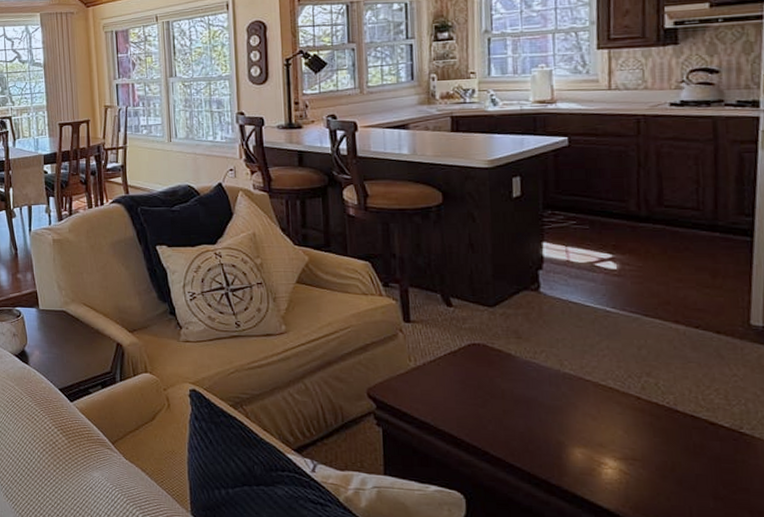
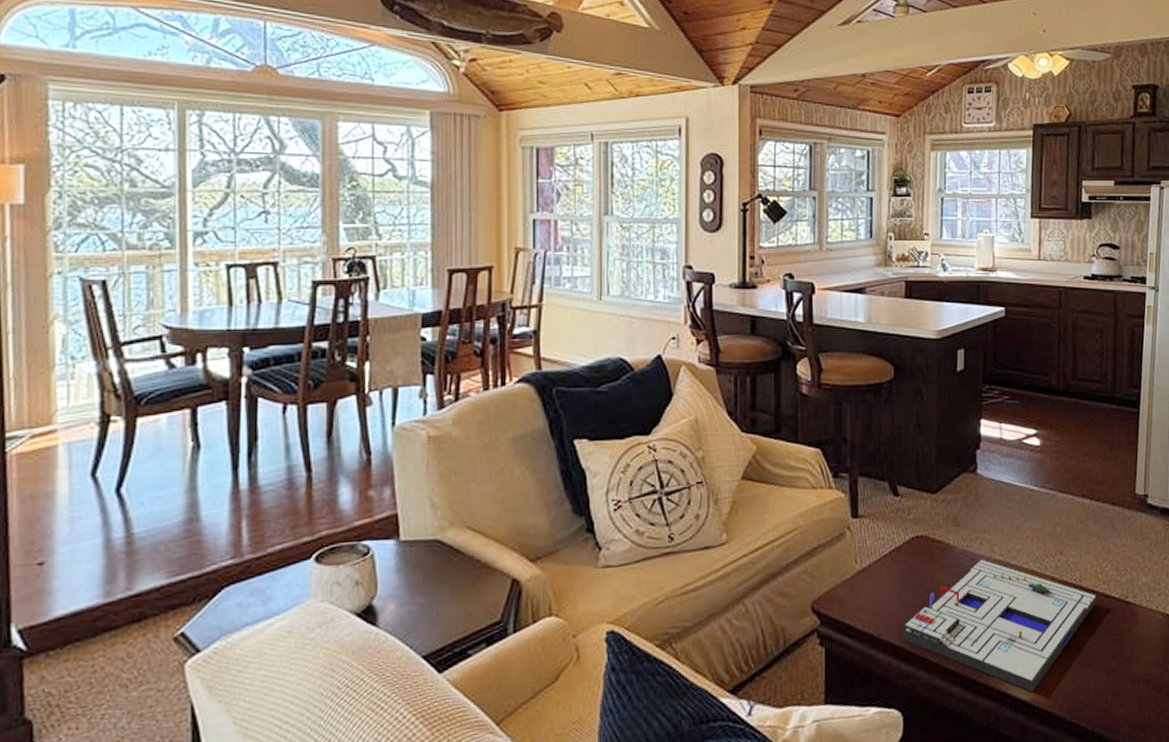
board game: none [461,371,698,502] -> present [902,559,1097,692]

